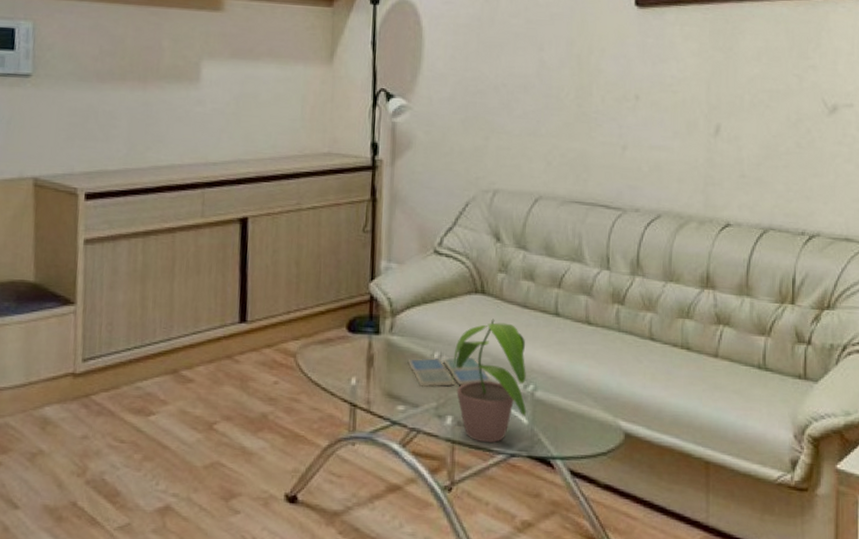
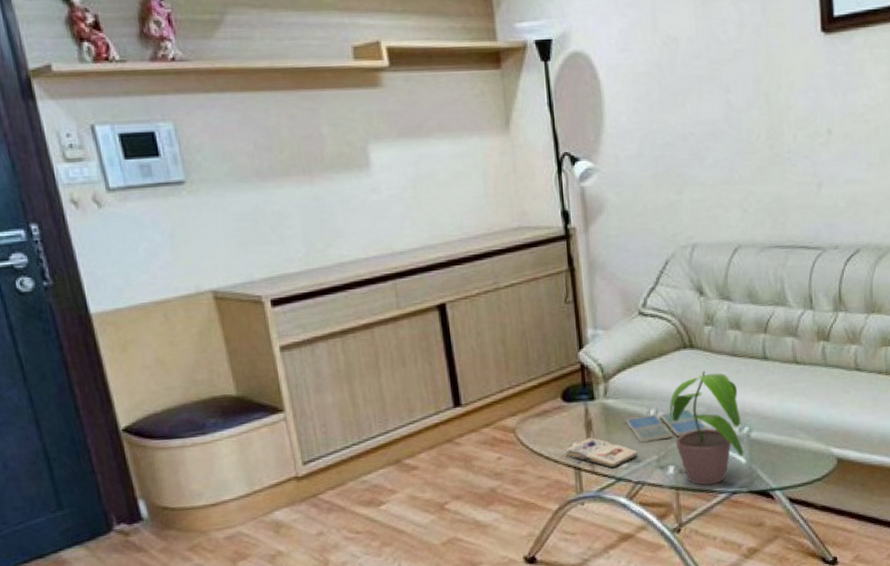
paperback book: none [343,373,416,409] -> present [565,437,638,467]

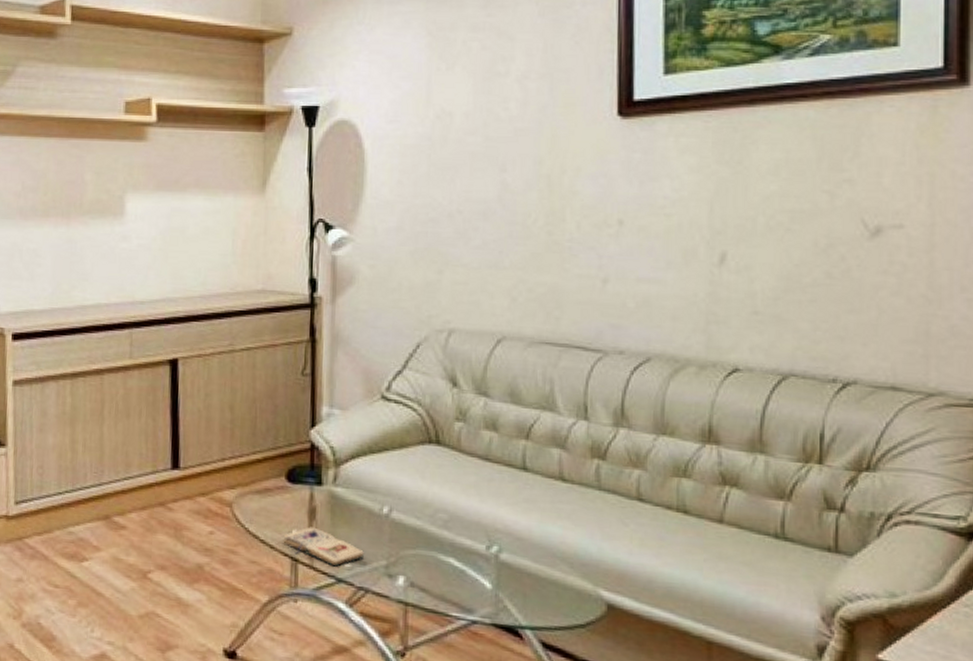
drink coaster: present [625,409,709,443] -> none [353,512,450,545]
potted plant: present [669,370,744,485] -> none [403,472,490,608]

